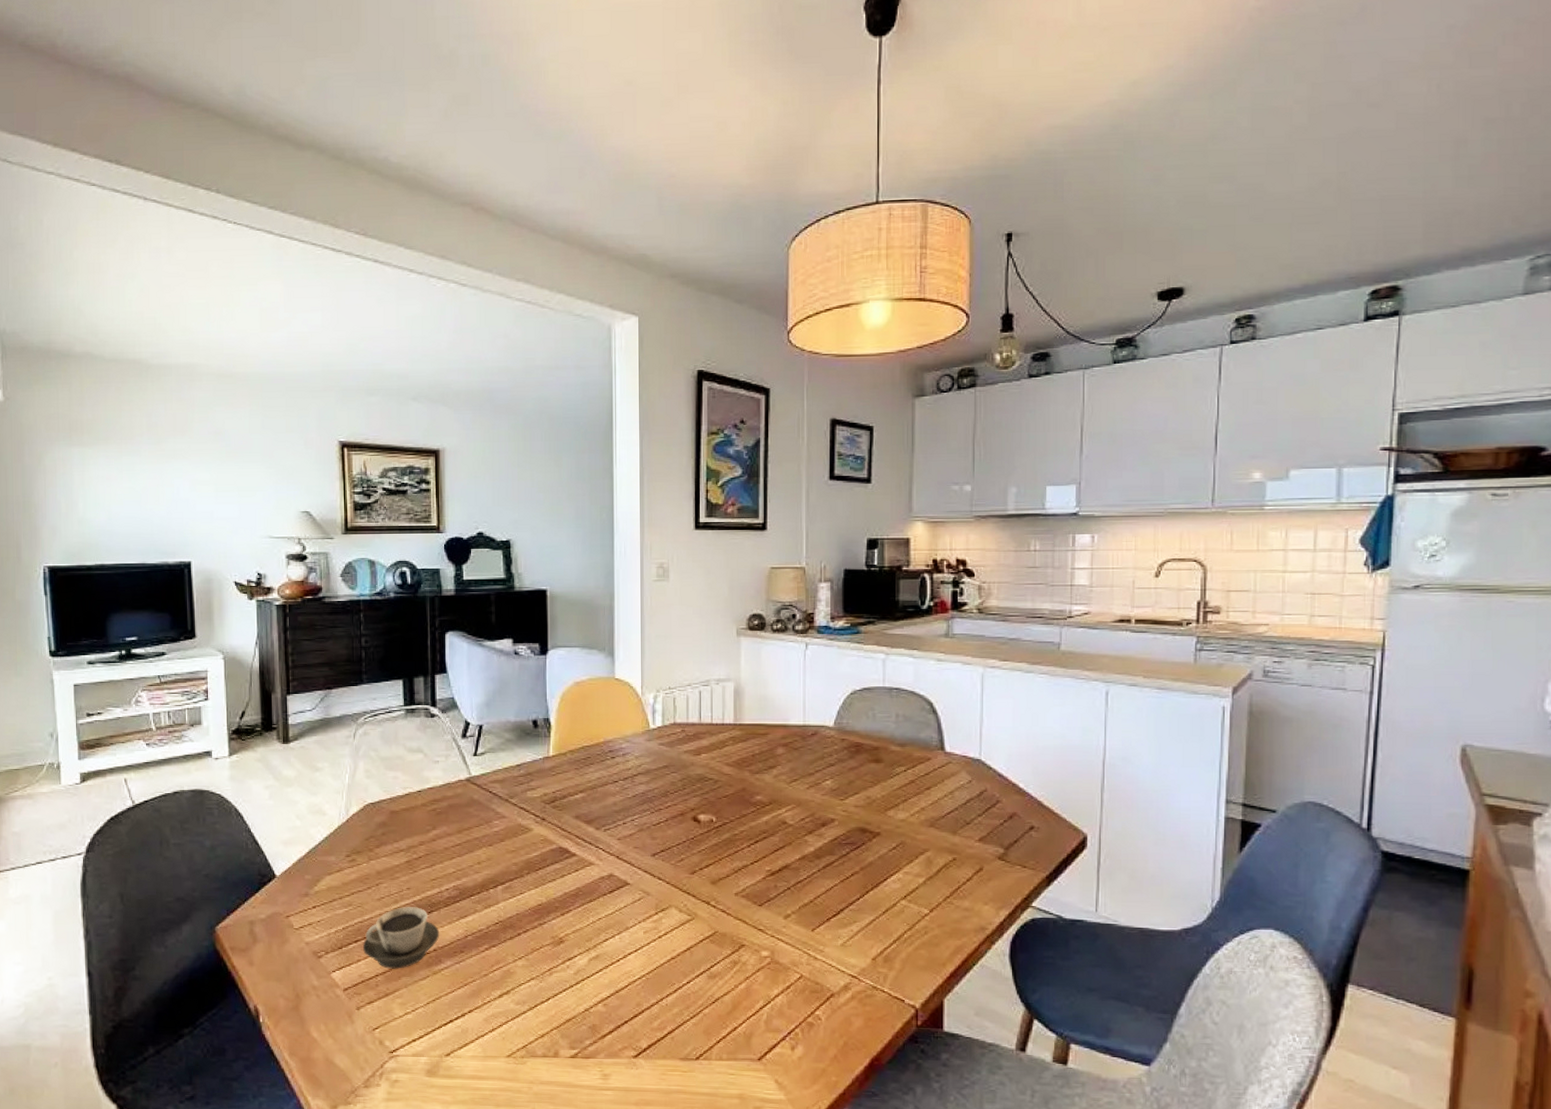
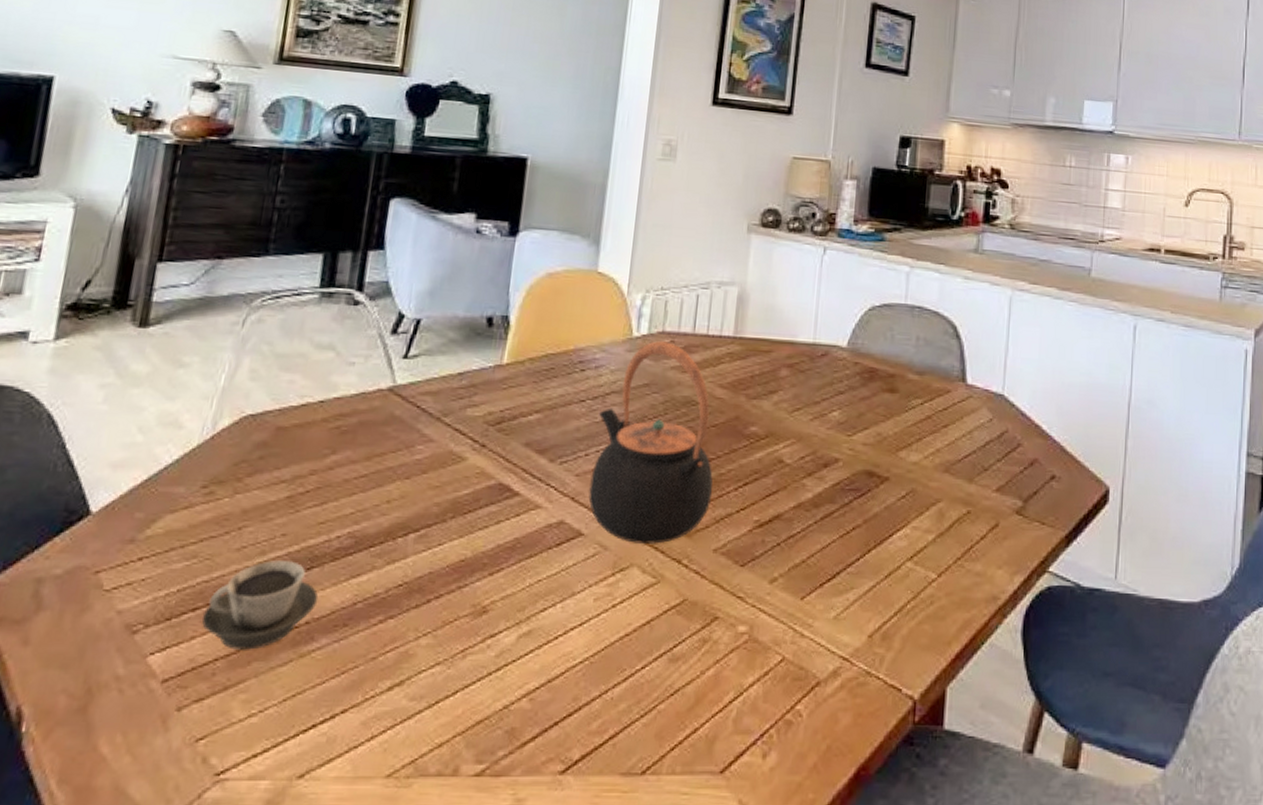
teapot: none [630,730,730,891] -> present [588,340,713,545]

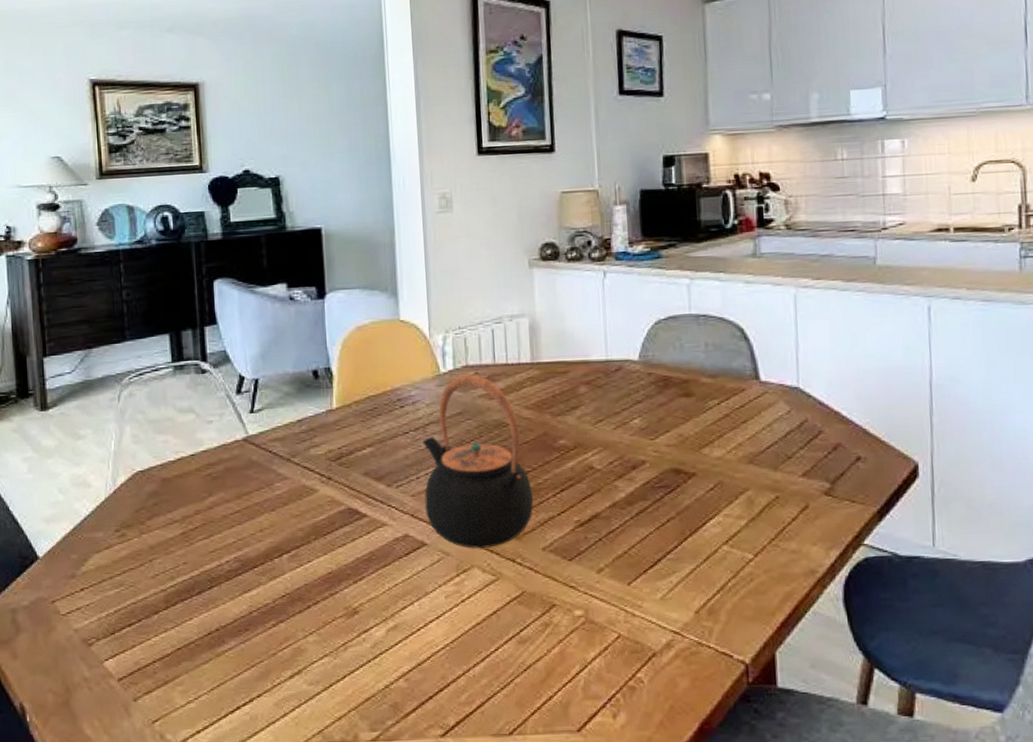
cup: present [201,560,319,650] -> none [137,583,222,654]

